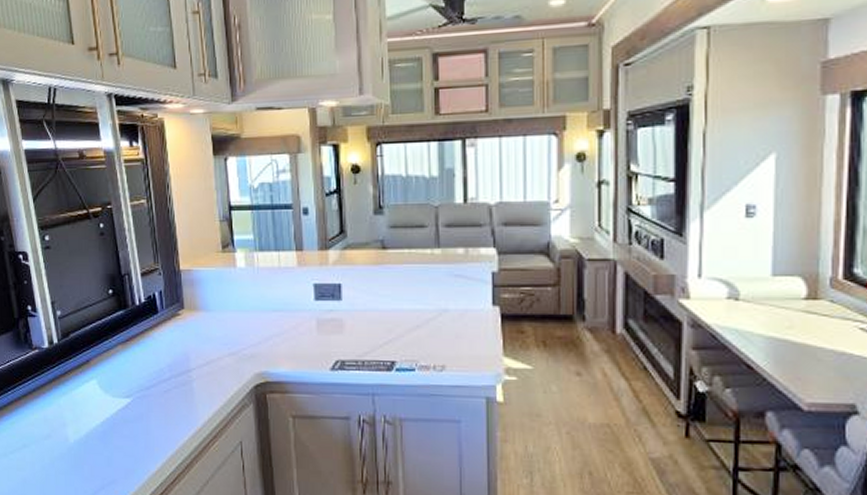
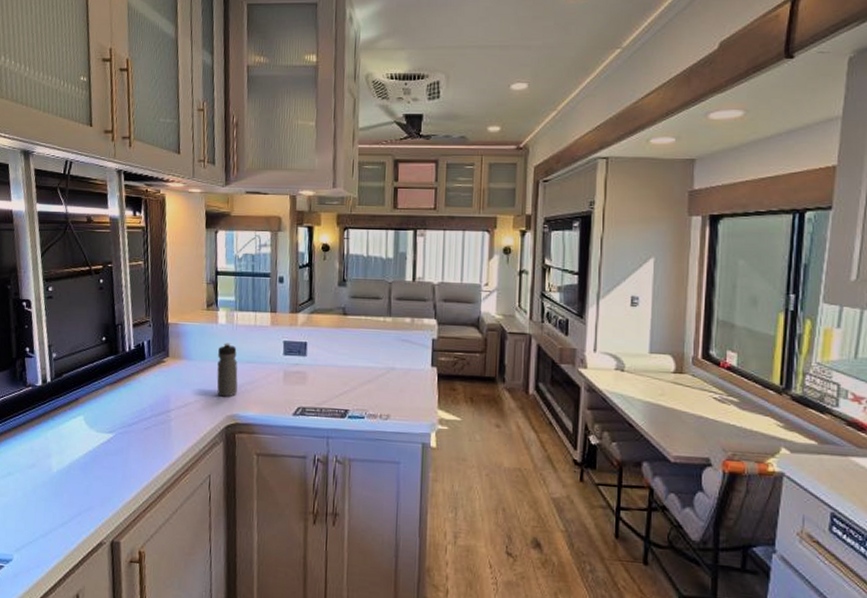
water bottle: none [239,289,264,352] -> present [217,342,238,397]

